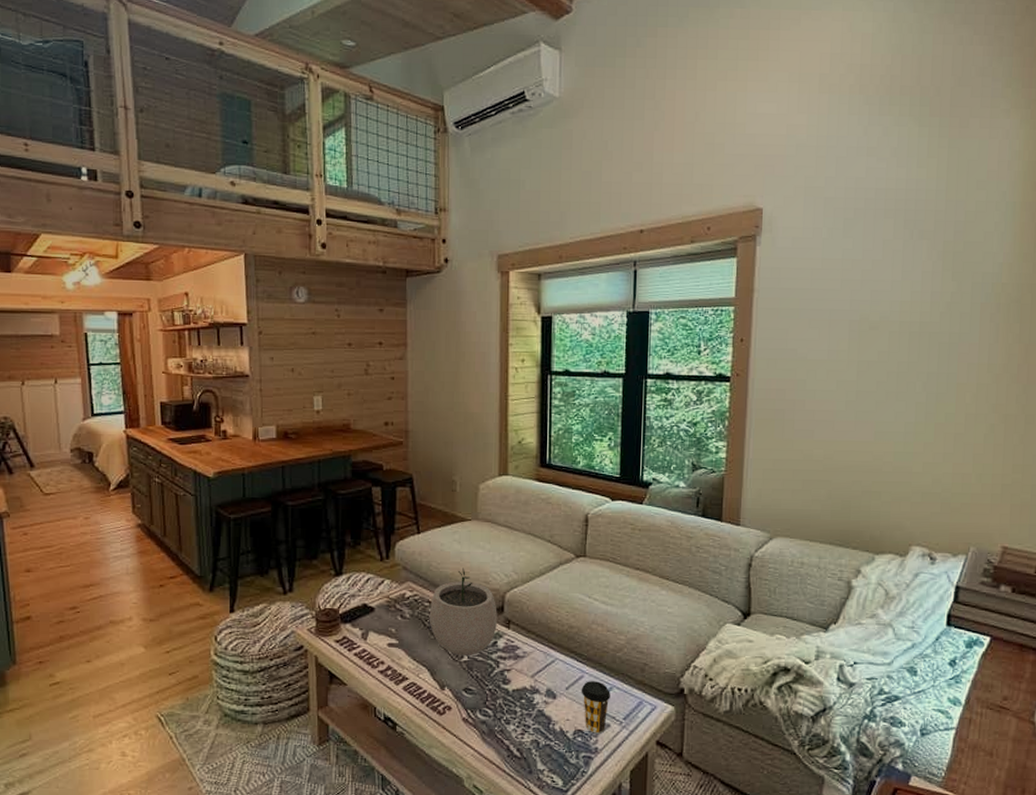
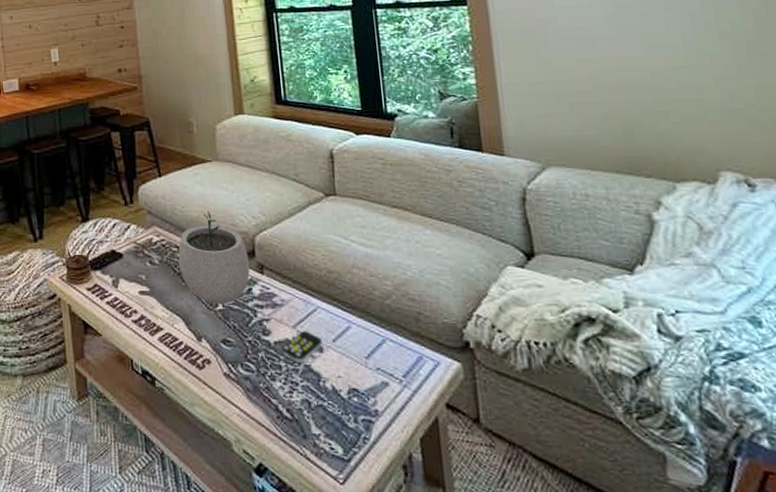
remote control: none [519,680,556,708] -> present [282,331,322,363]
coffee cup: present [581,681,610,734] -> none [349,332,385,394]

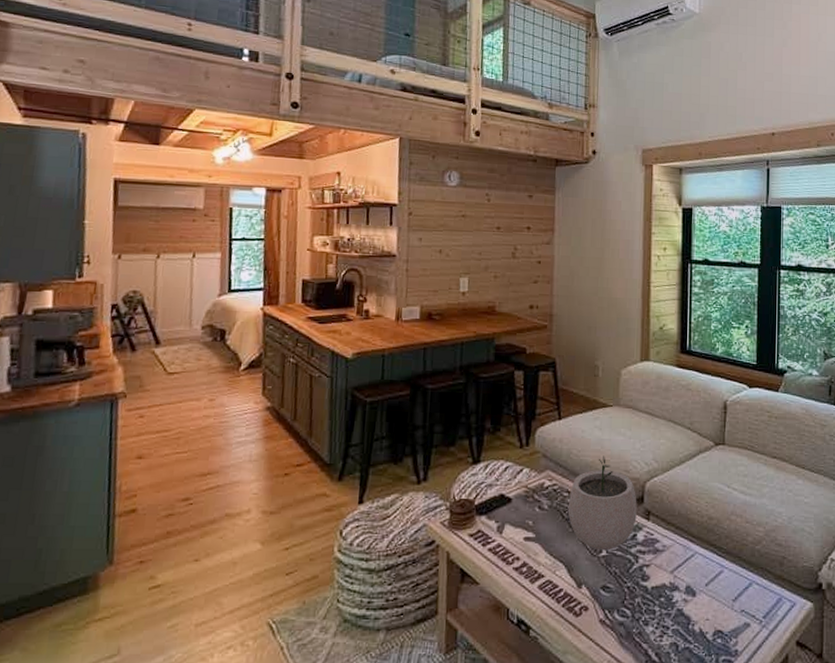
remote control: present [282,331,322,363] -> none [658,576,696,607]

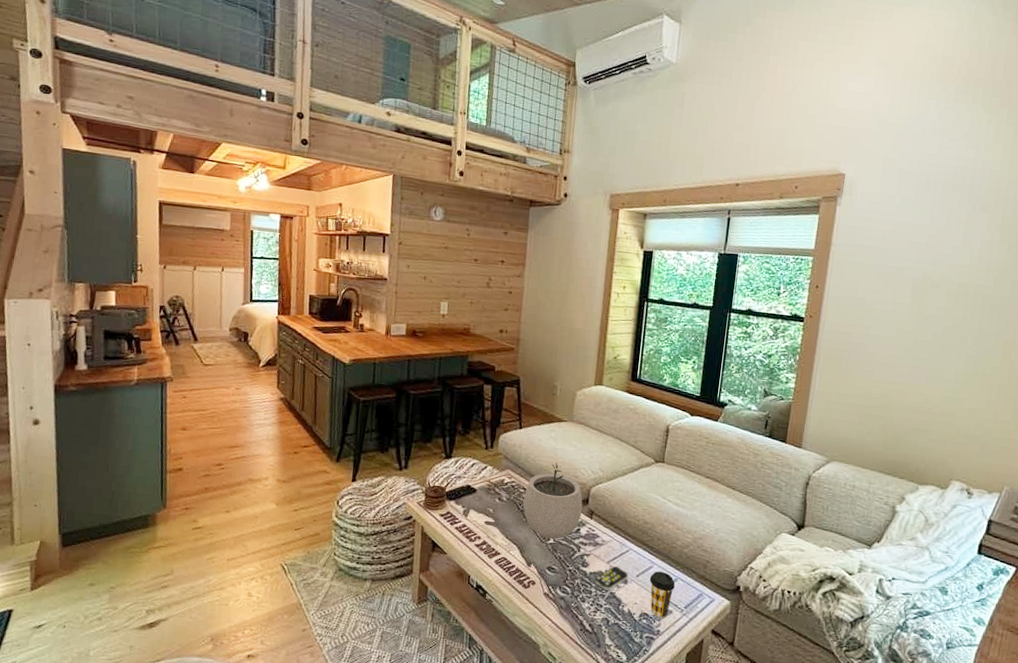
remote control: none [658,576,696,607] -> present [594,566,628,590]
coffee cup: none [720,576,750,634] -> present [649,571,675,619]

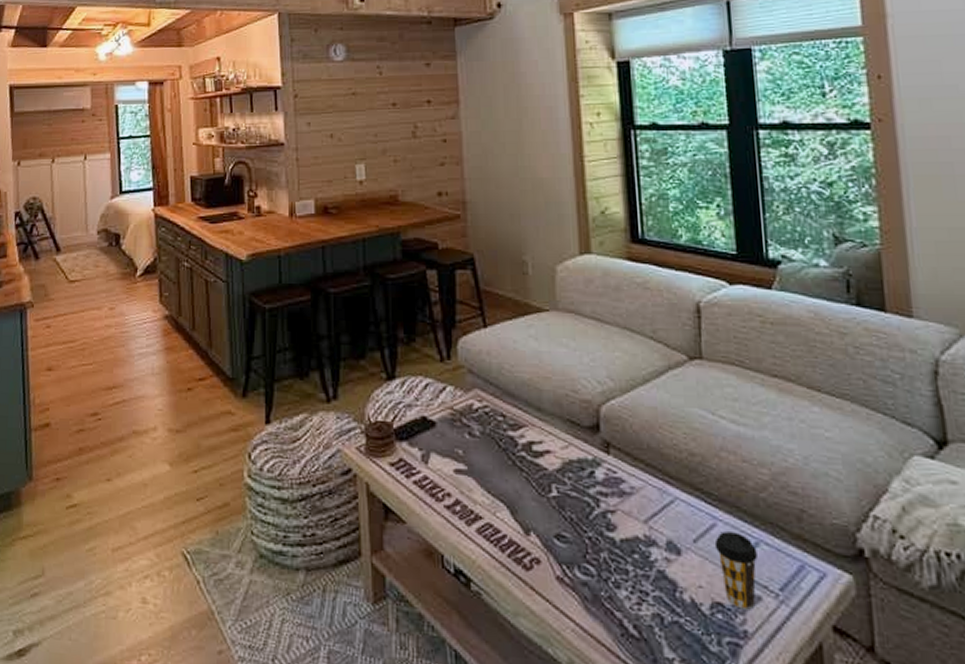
plant pot: present [523,462,583,539] -> none [504,372,593,489]
remote control: present [594,566,628,590] -> none [629,527,680,567]

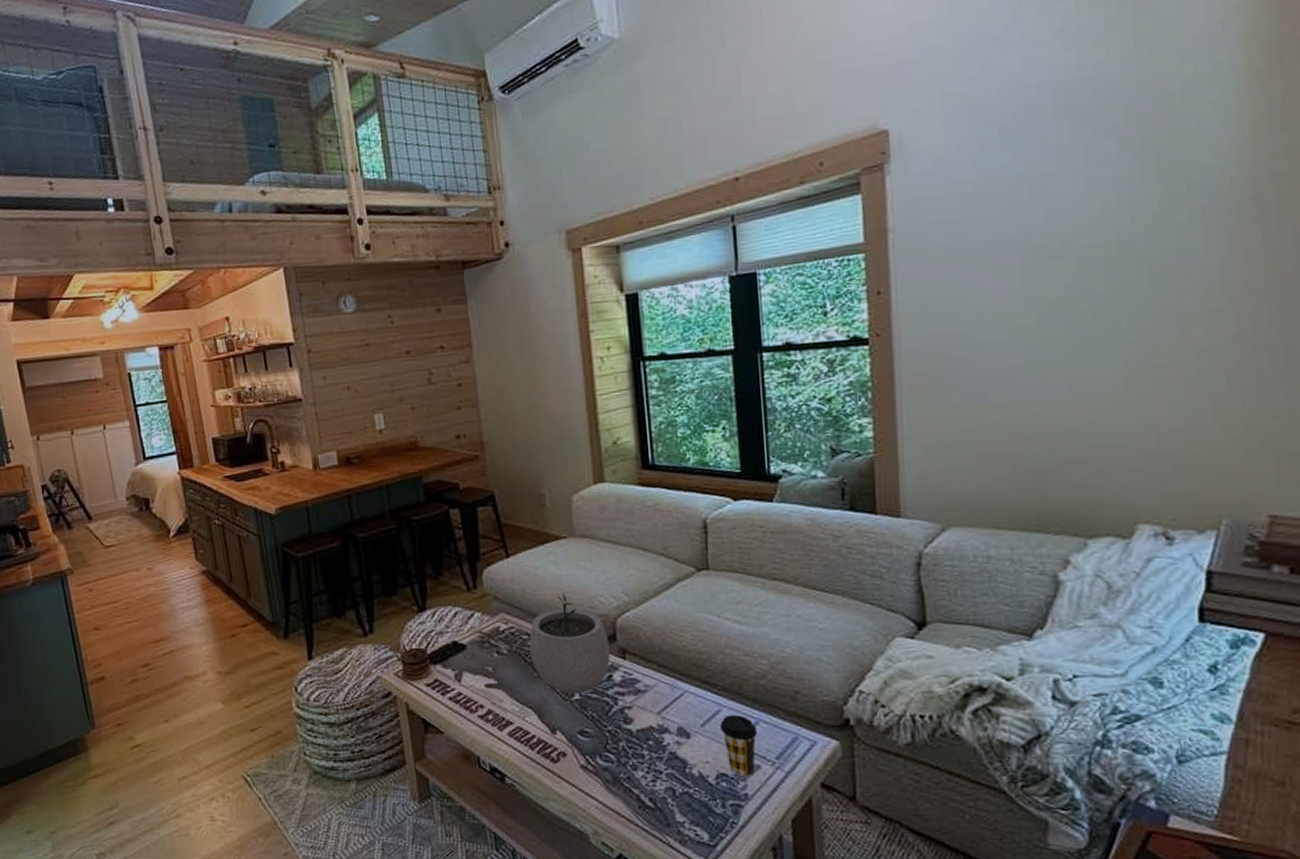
plant pot: none [504,372,593,489] -> present [529,593,611,693]

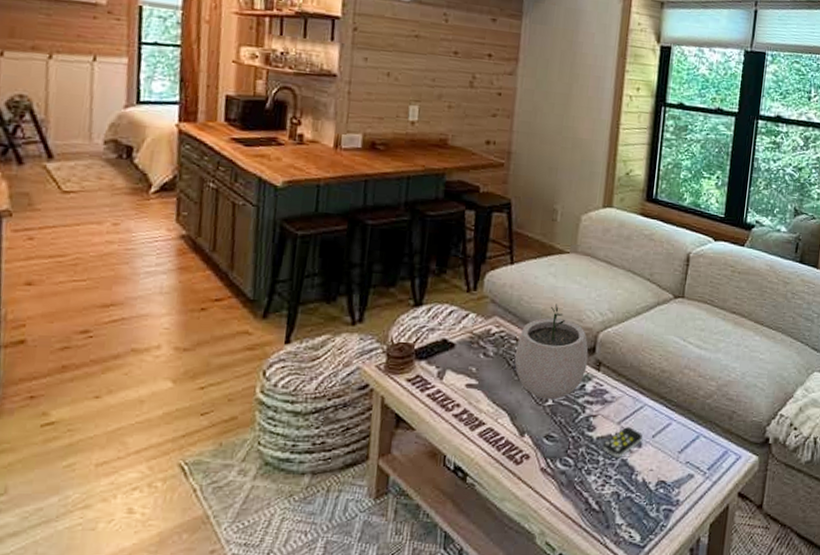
remote control: none [645,717,689,750] -> present [602,427,642,457]
coffee cup: present [719,715,757,777] -> none [667,429,697,485]

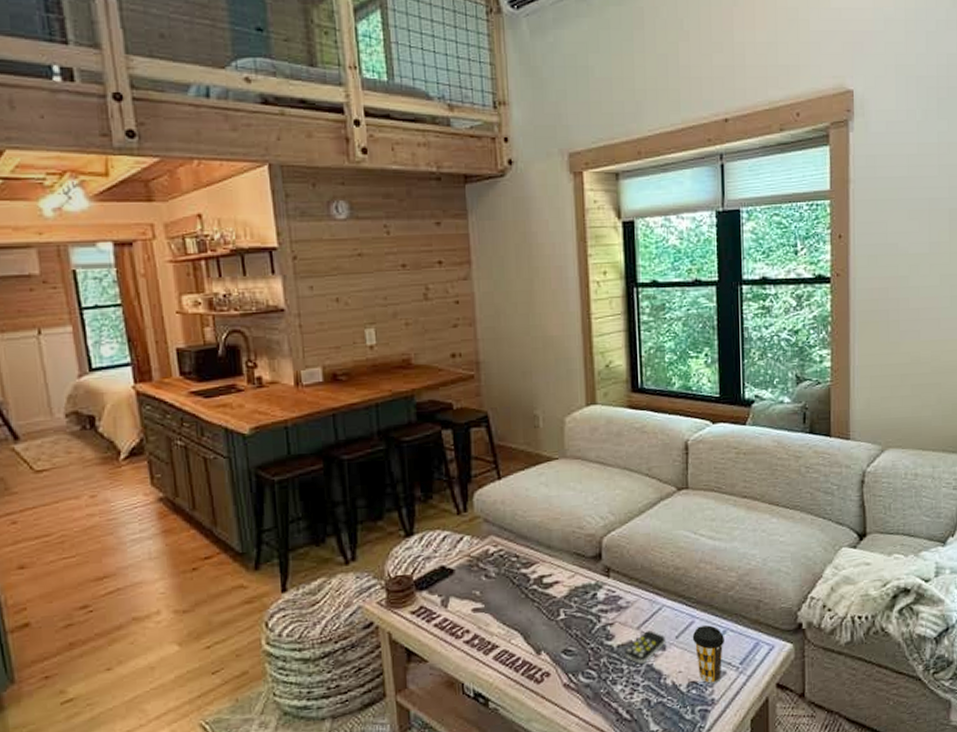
plant pot: present [515,304,589,399] -> none [517,514,595,614]
coffee cup: none [667,429,697,485] -> present [692,625,724,684]

